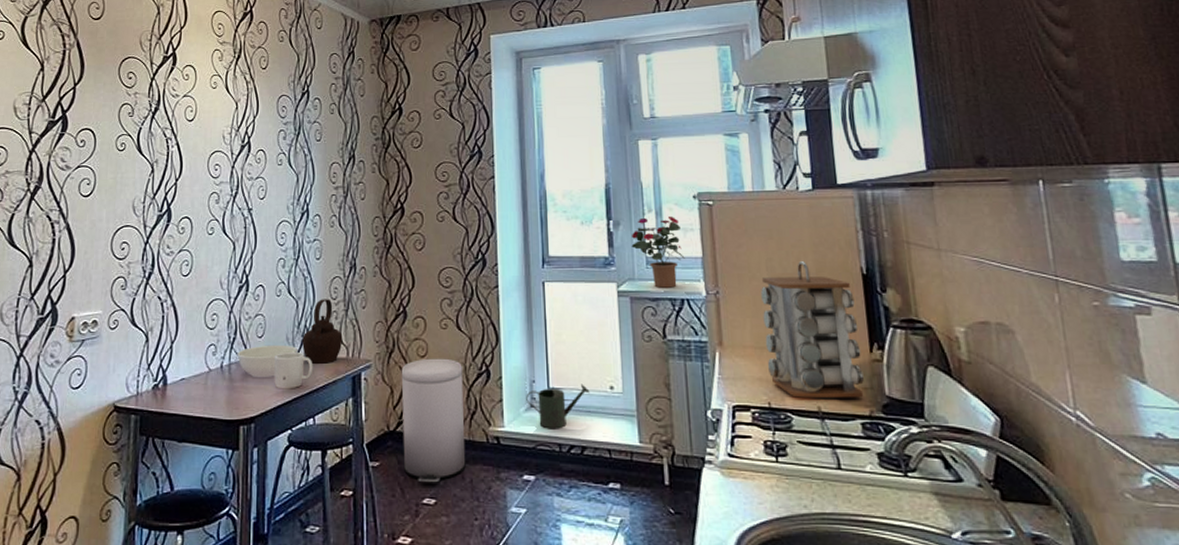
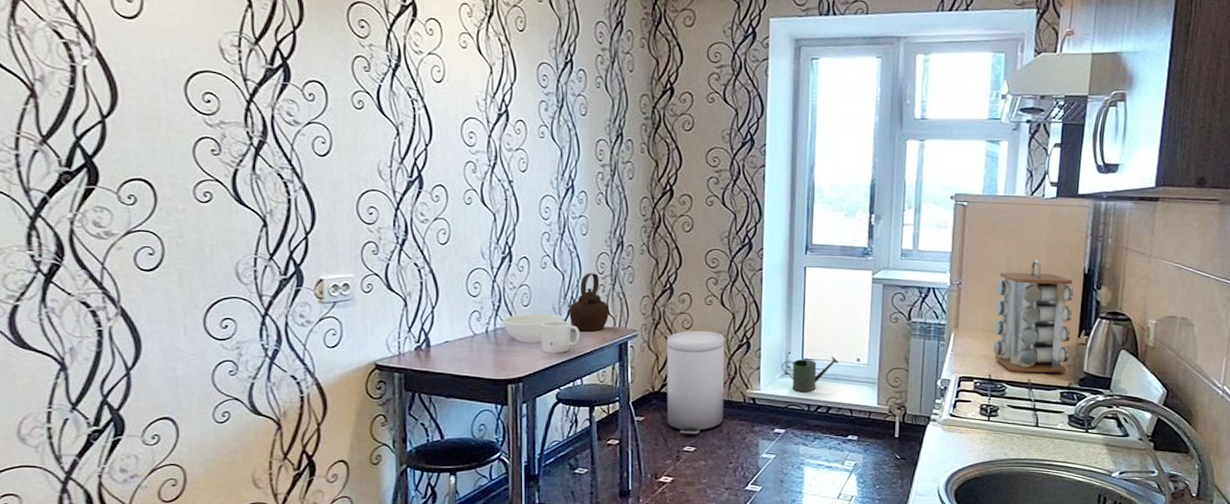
potted flower: present [631,217,685,288] -> none [889,213,936,278]

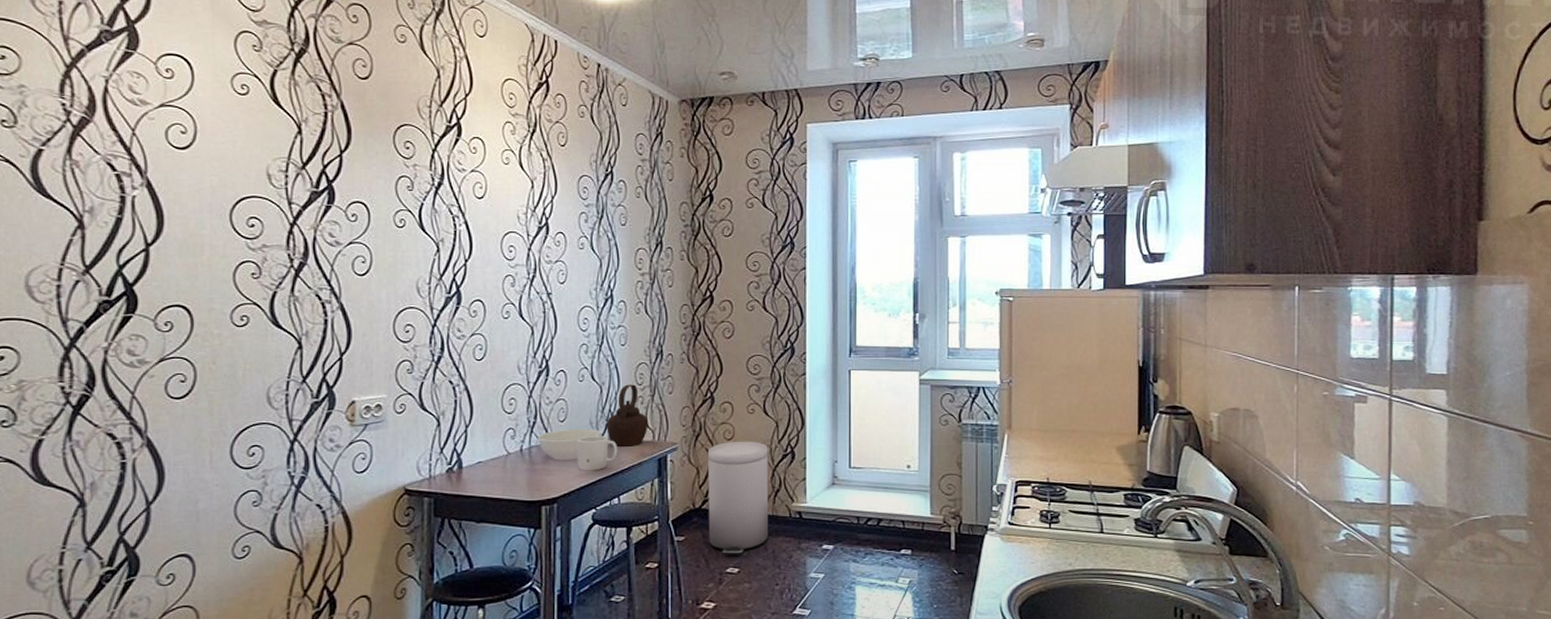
watering can: present [781,356,839,393] -> none [828,463,888,504]
spice rack: present [993,259,1074,374] -> none [1049,353,1130,475]

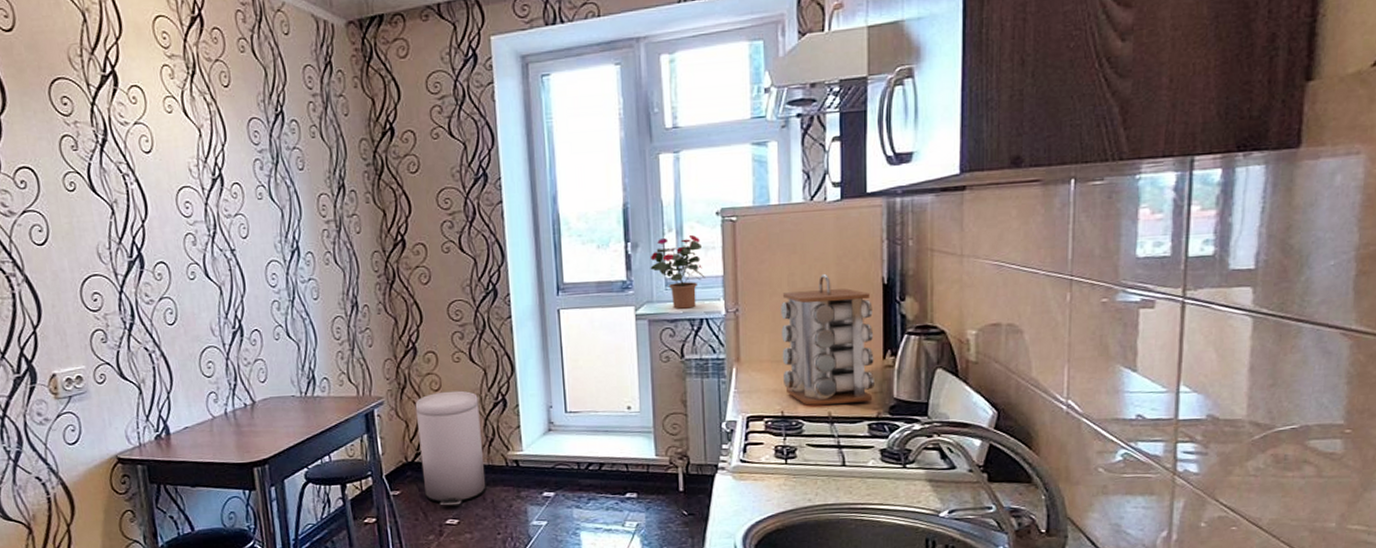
bowl: present [538,428,603,461] -> none [240,388,305,422]
mug: present [577,436,618,471] -> none [281,394,324,431]
teapot: present [607,384,649,448] -> none [308,339,352,405]
potted flower: none [935,311,984,377] -> present [650,235,705,309]
spice rack: none [1049,353,1130,475] -> present [781,273,874,406]

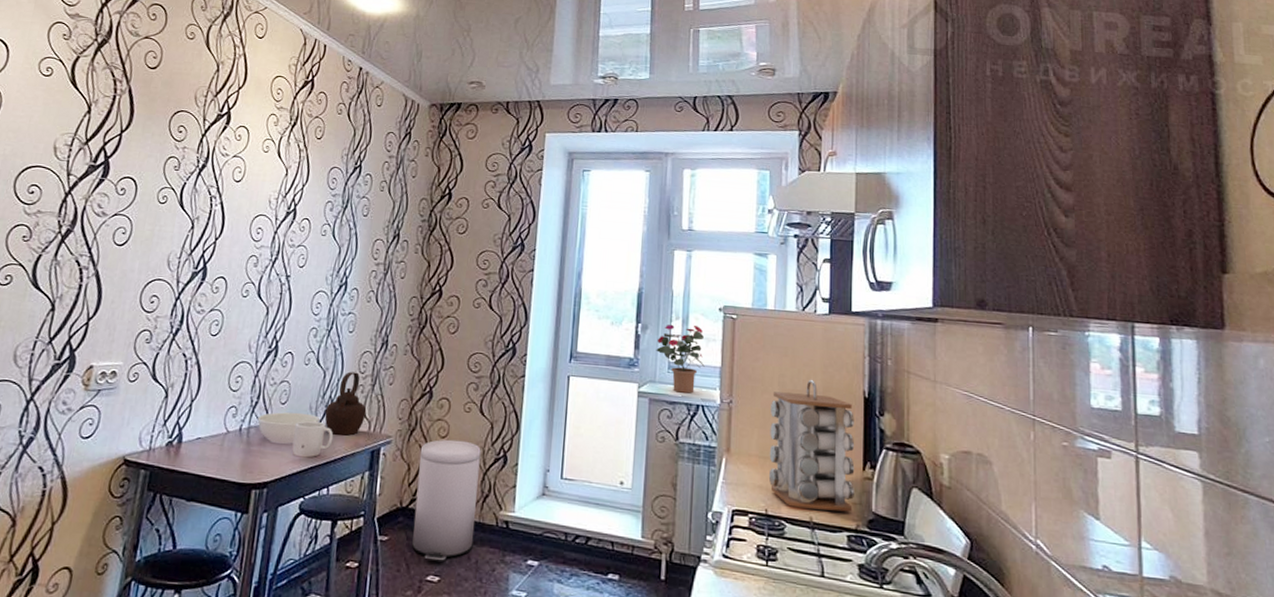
bowl: none [240,388,305,422] -> present [257,412,320,445]
mug: none [281,394,324,431] -> present [292,421,334,458]
teapot: none [308,339,352,405] -> present [324,371,367,437]

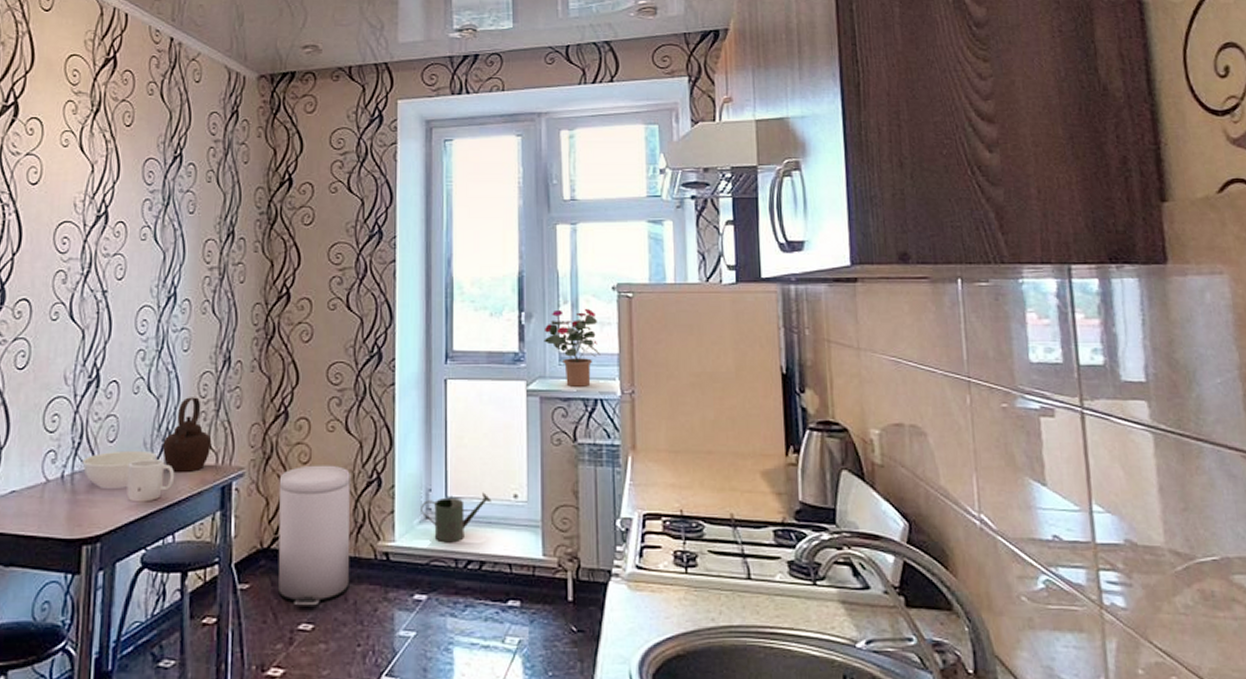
watering can: none [539,477,601,519] -> present [421,492,491,543]
spice rack: present [768,379,855,512] -> none [678,358,778,506]

